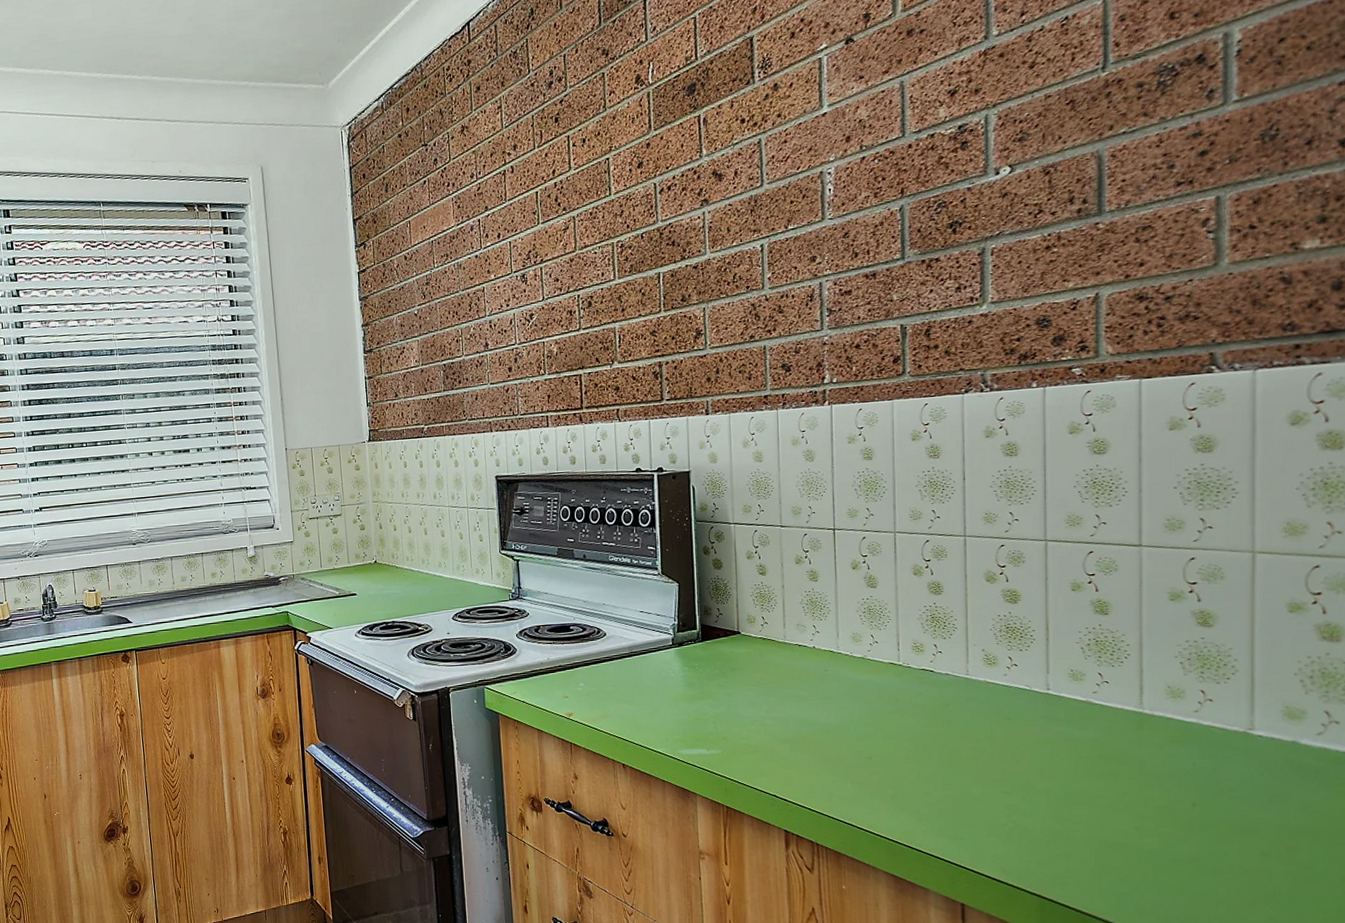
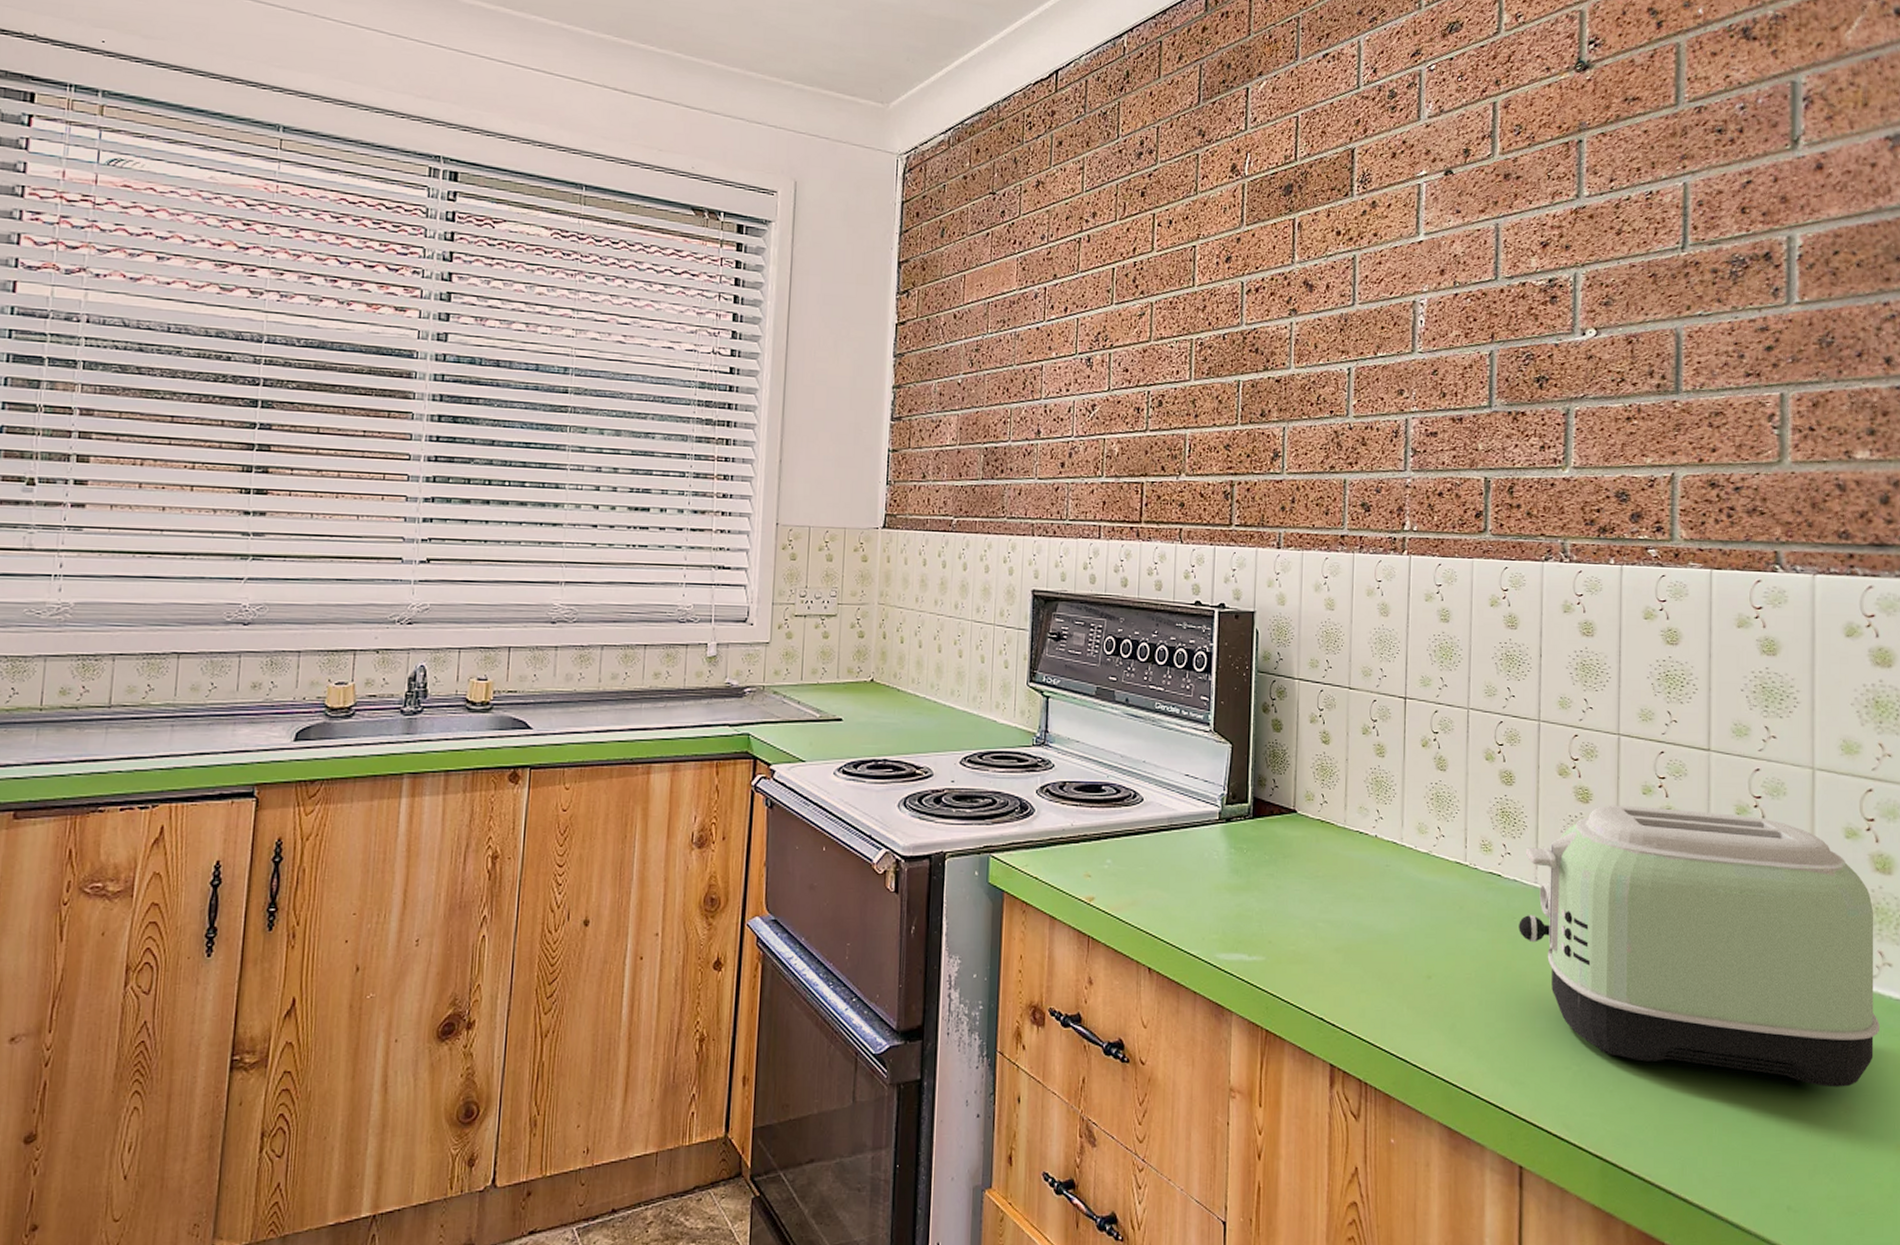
toaster: none [952,601,1326,831] -> present [1519,805,1881,1088]

